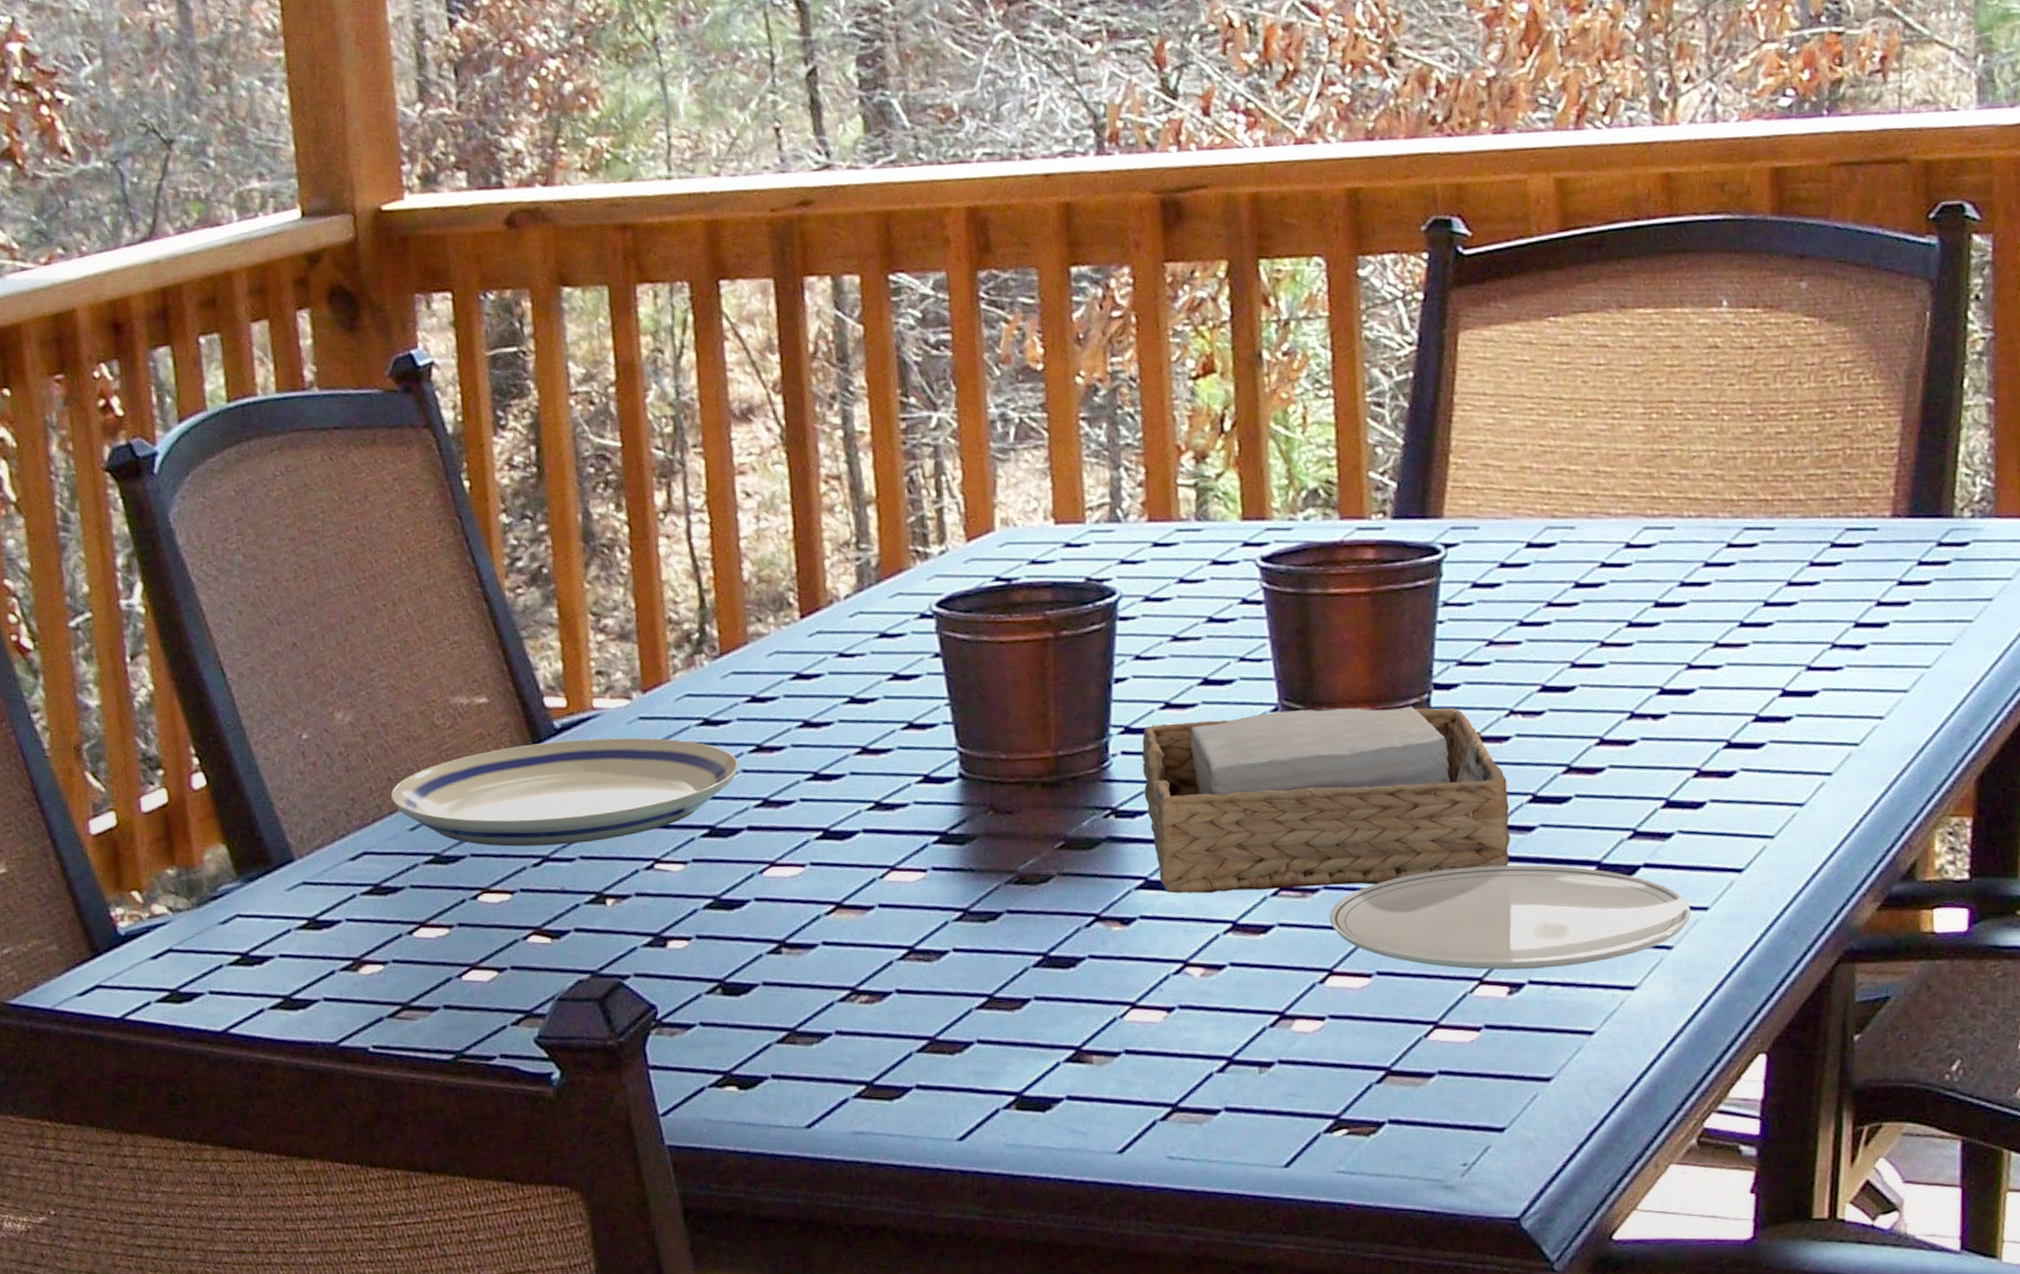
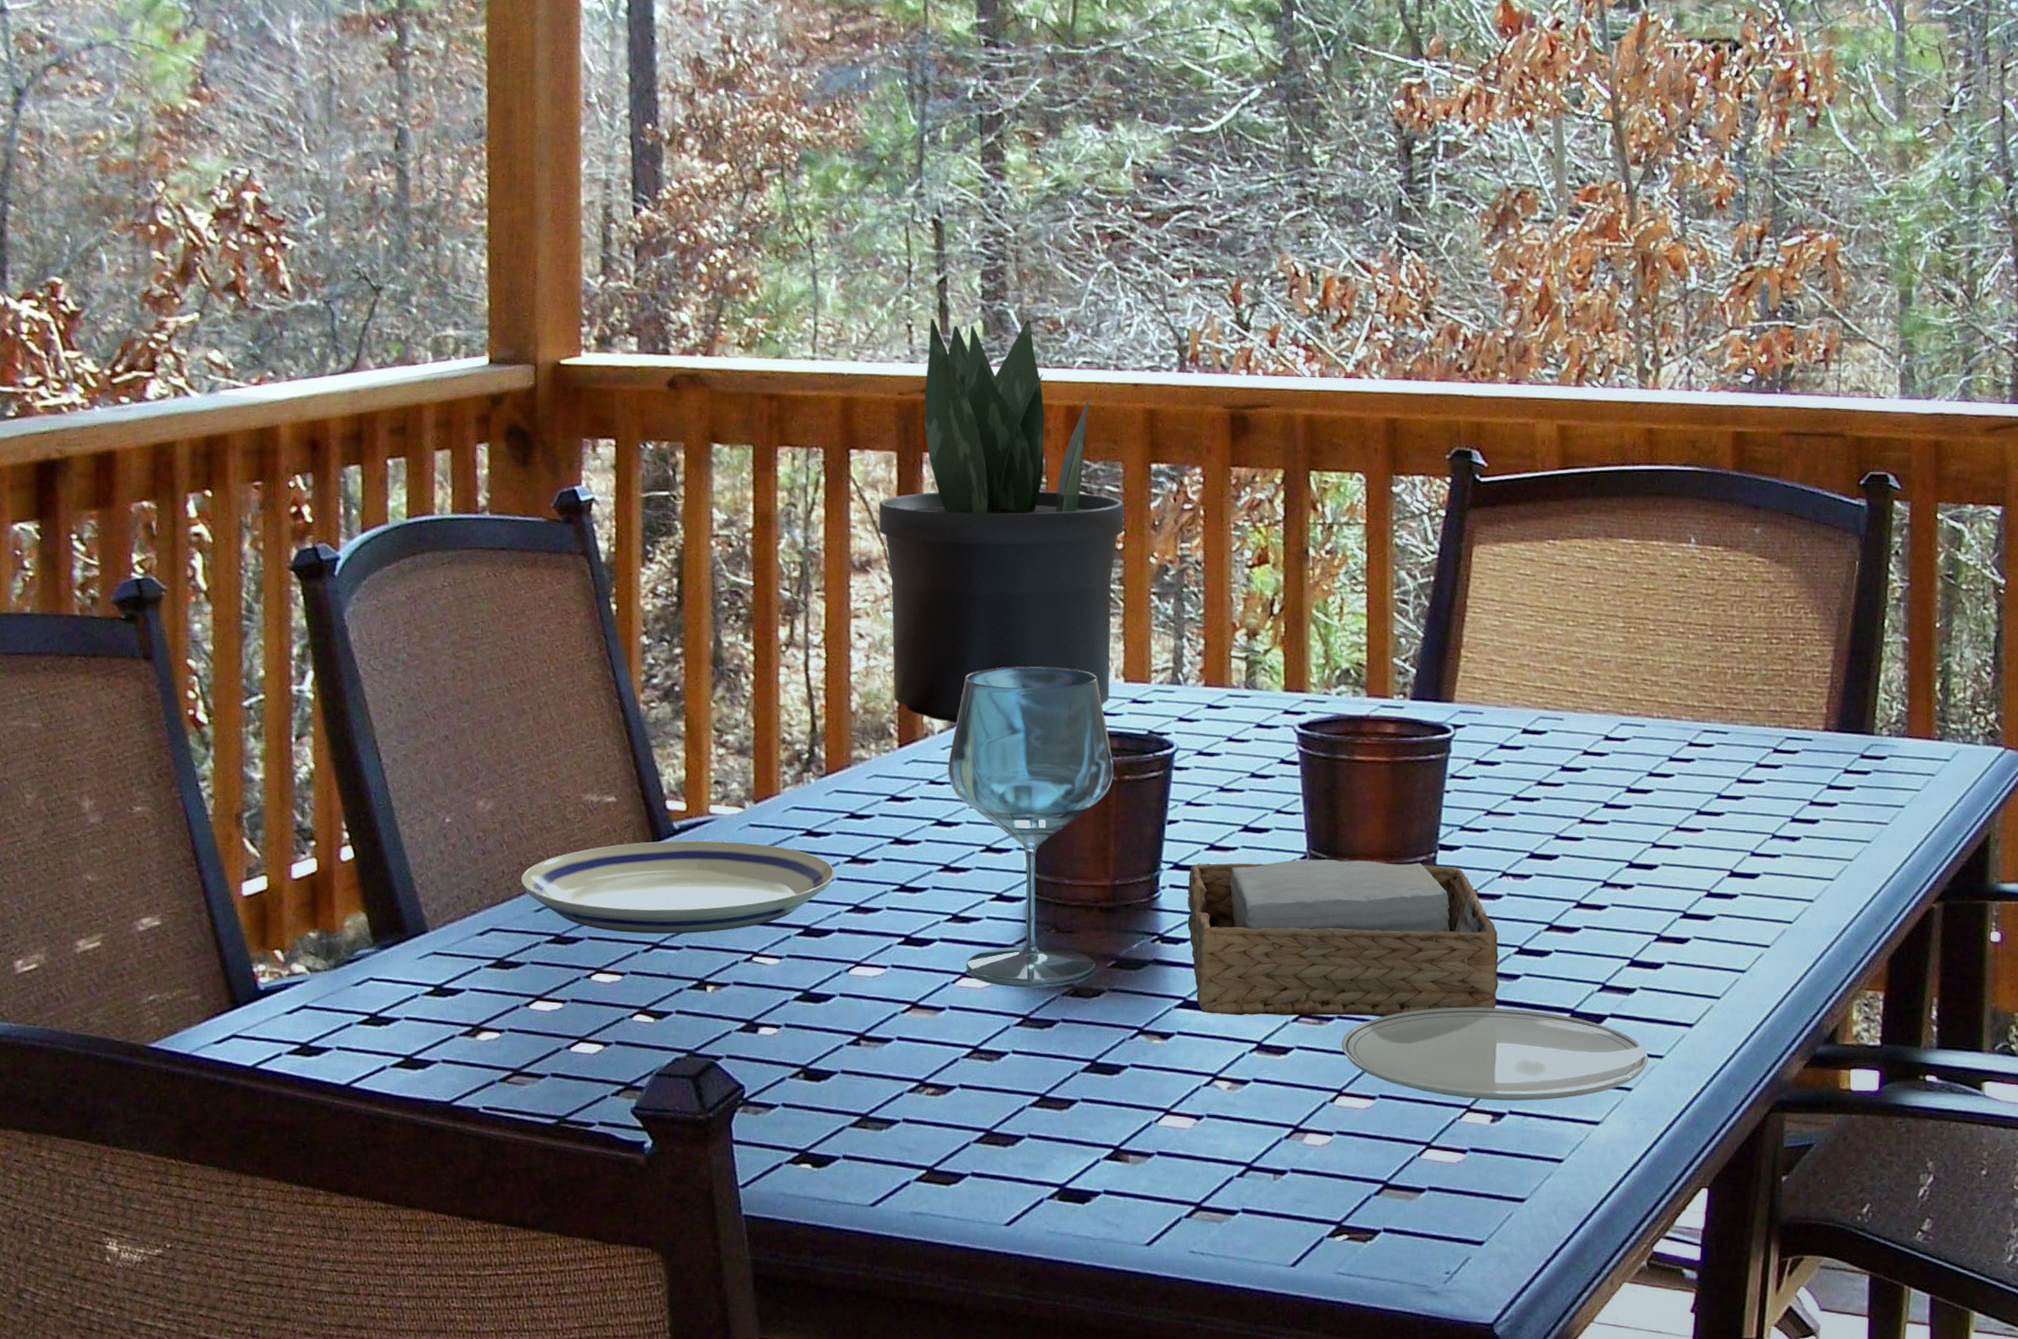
planter: none [758,109,1044,586] -> present [878,318,1125,723]
wine glass: none [858,513,1050,878] -> present [948,666,1115,988]

